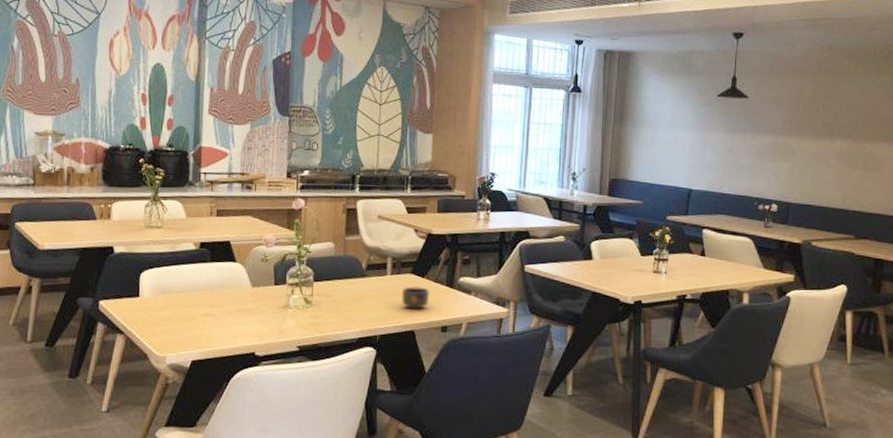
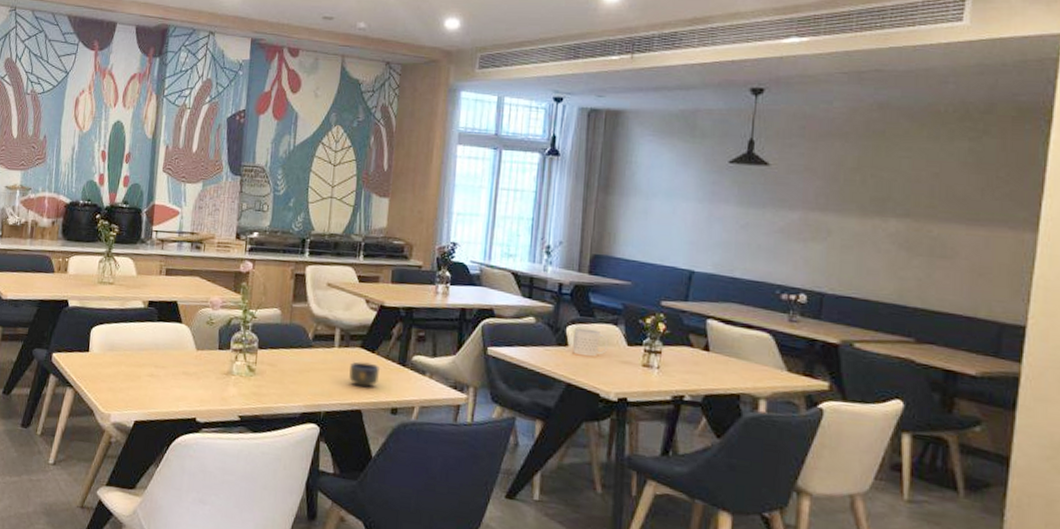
mug: none [597,243,626,268] -> present [573,328,609,358]

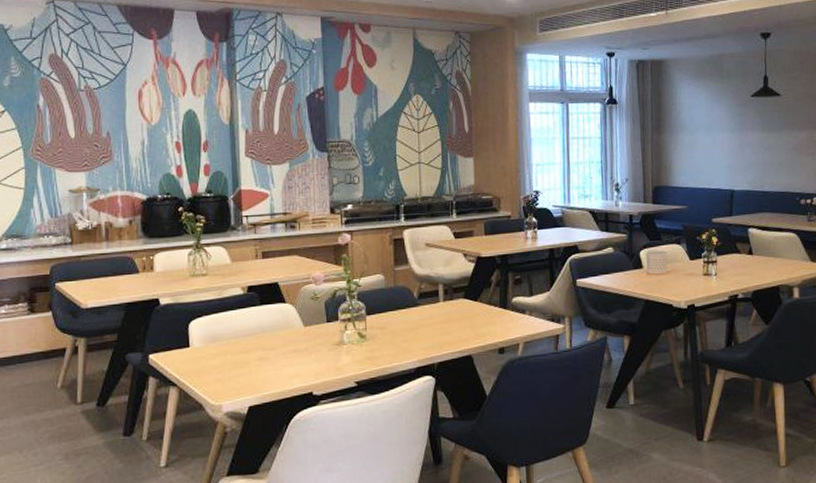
mug: present [349,361,379,387] -> none [456,311,484,333]

